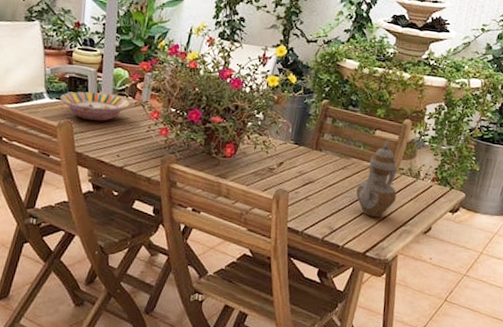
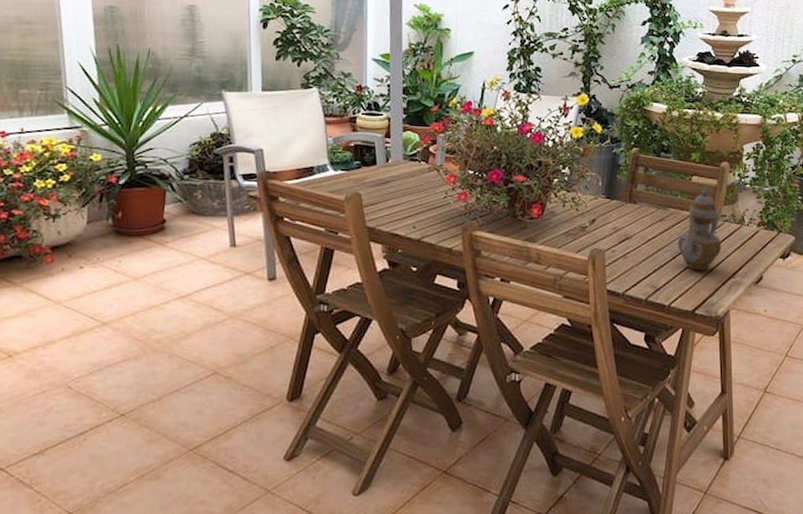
serving bowl: present [60,91,131,121] -> none [346,159,424,192]

